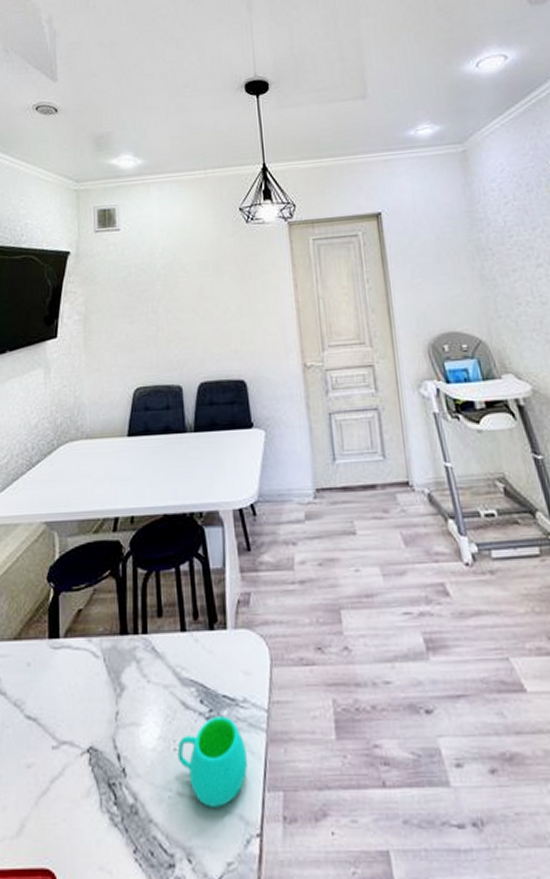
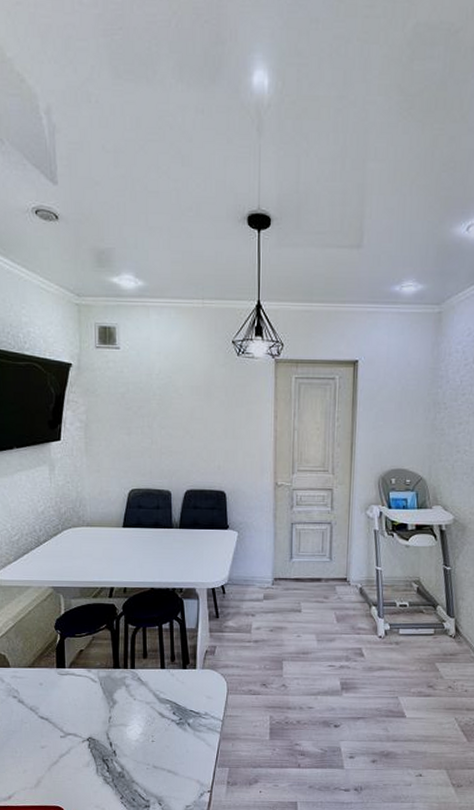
mug: present [177,715,248,807] -> none [154,722,206,775]

